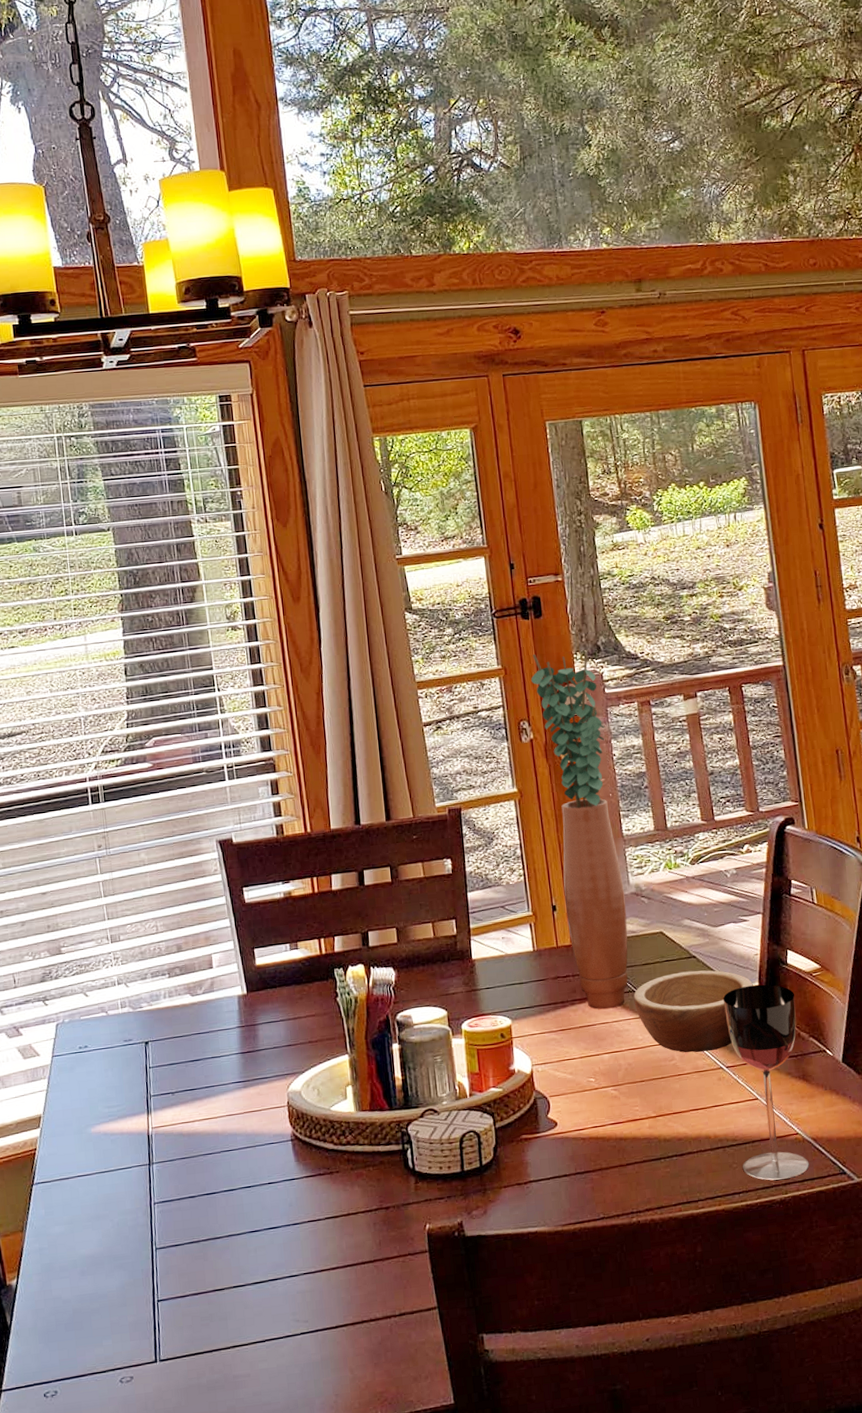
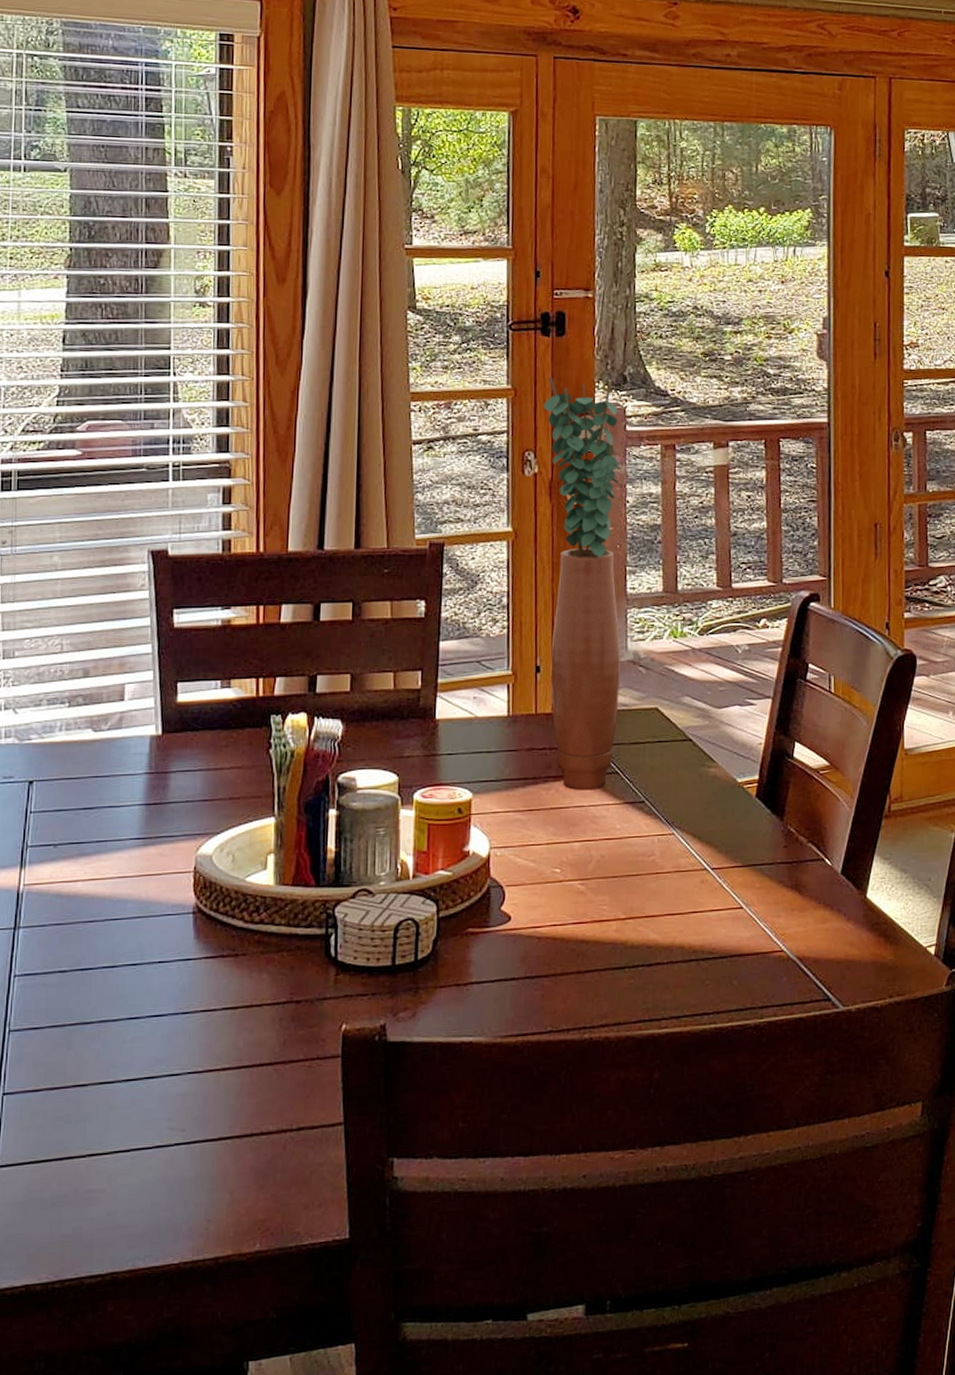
bowl: present [633,970,753,1053] -> none [616,755,753,849]
wineglass: present [723,984,809,1181] -> none [716,778,798,1002]

